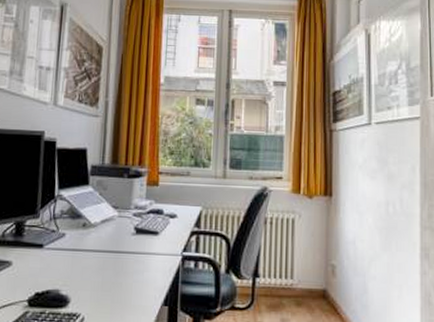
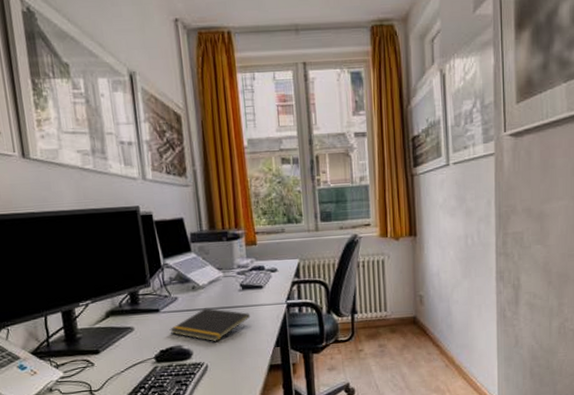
notepad: none [50,249,141,291] -> present [169,308,251,342]

